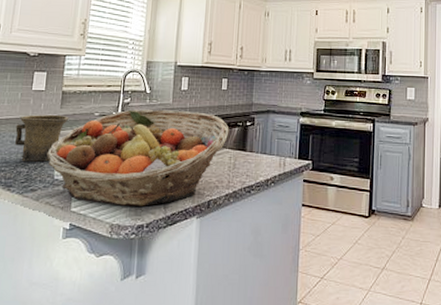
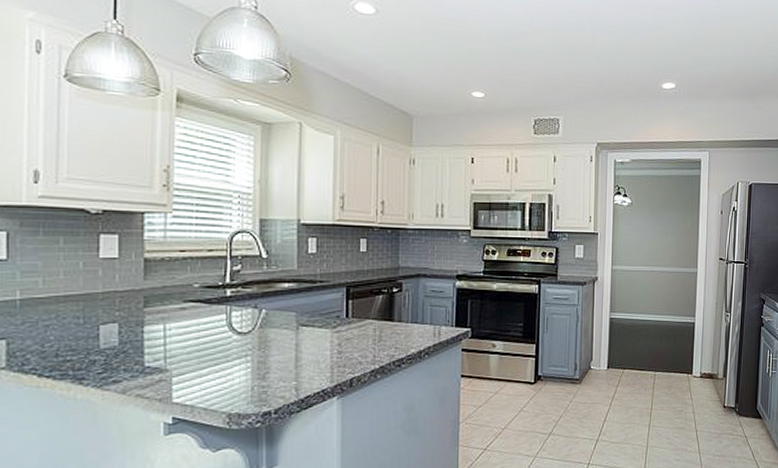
mug: present [15,115,69,162] -> none [81,289,158,347]
fruit basket: present [47,109,229,206] -> none [131,278,372,392]

